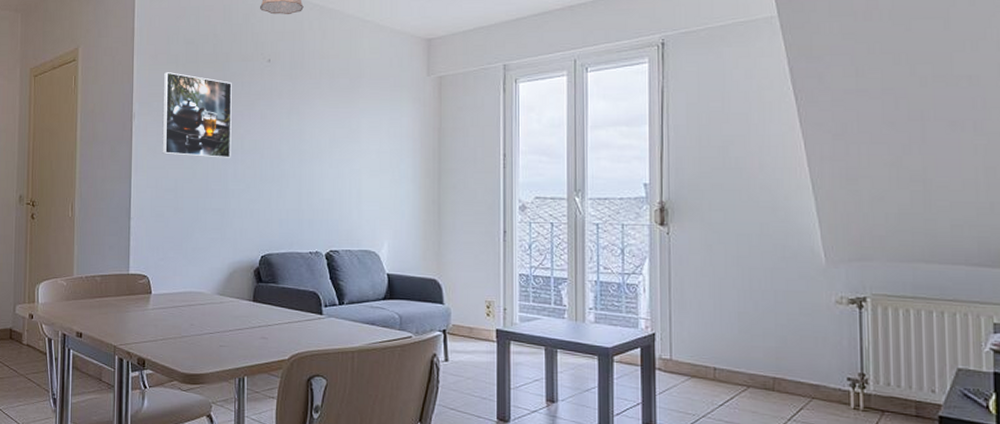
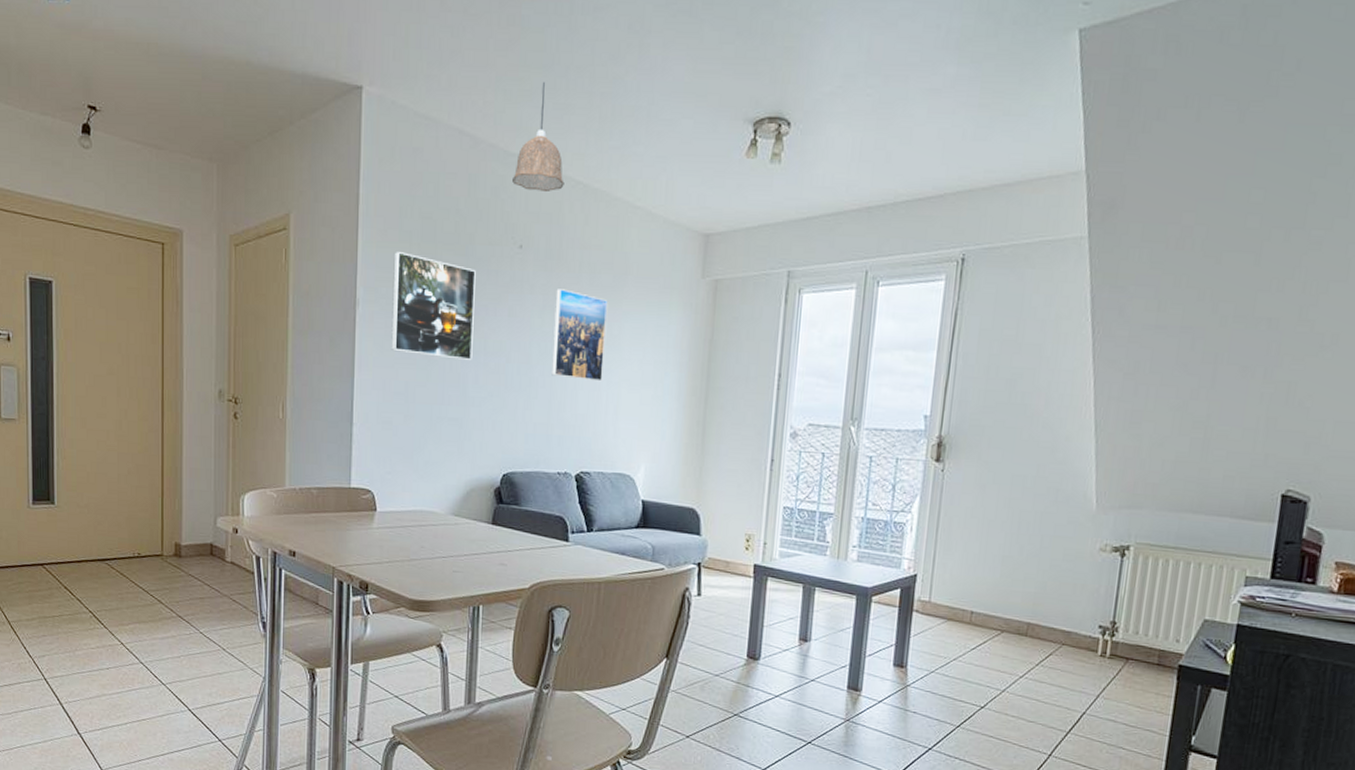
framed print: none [300,93,347,170] -> present [551,289,608,382]

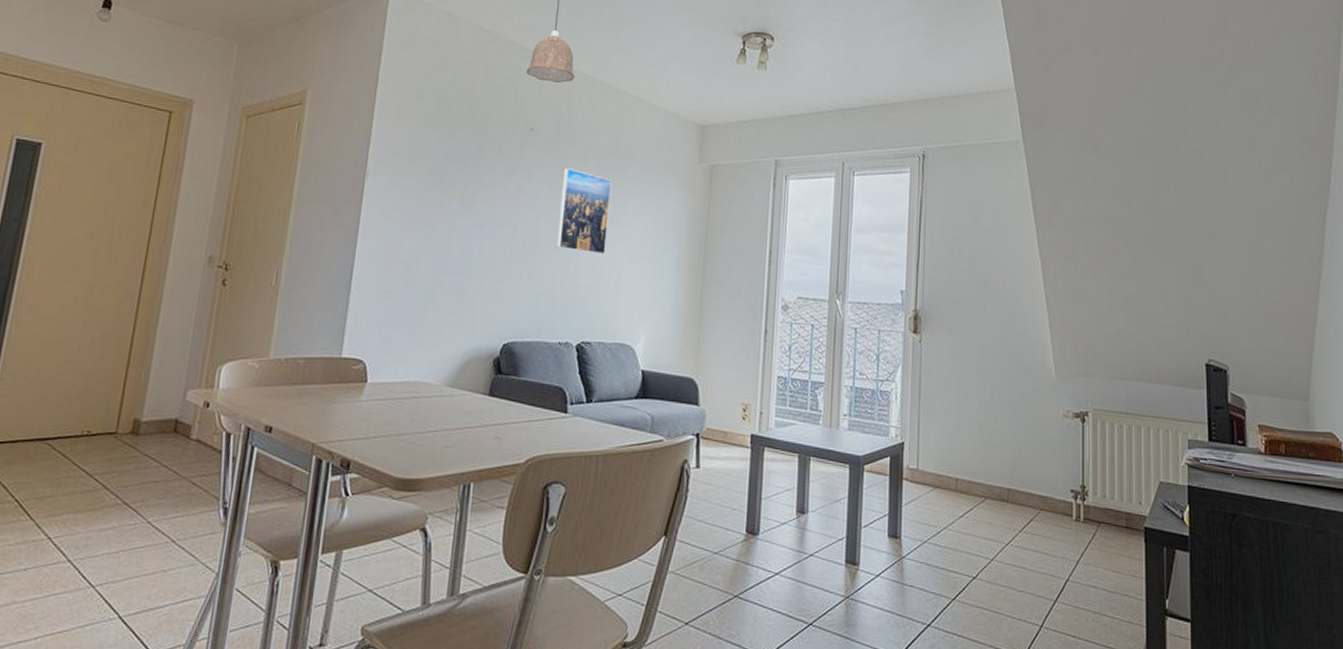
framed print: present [391,252,476,360] -> none [397,129,487,232]

